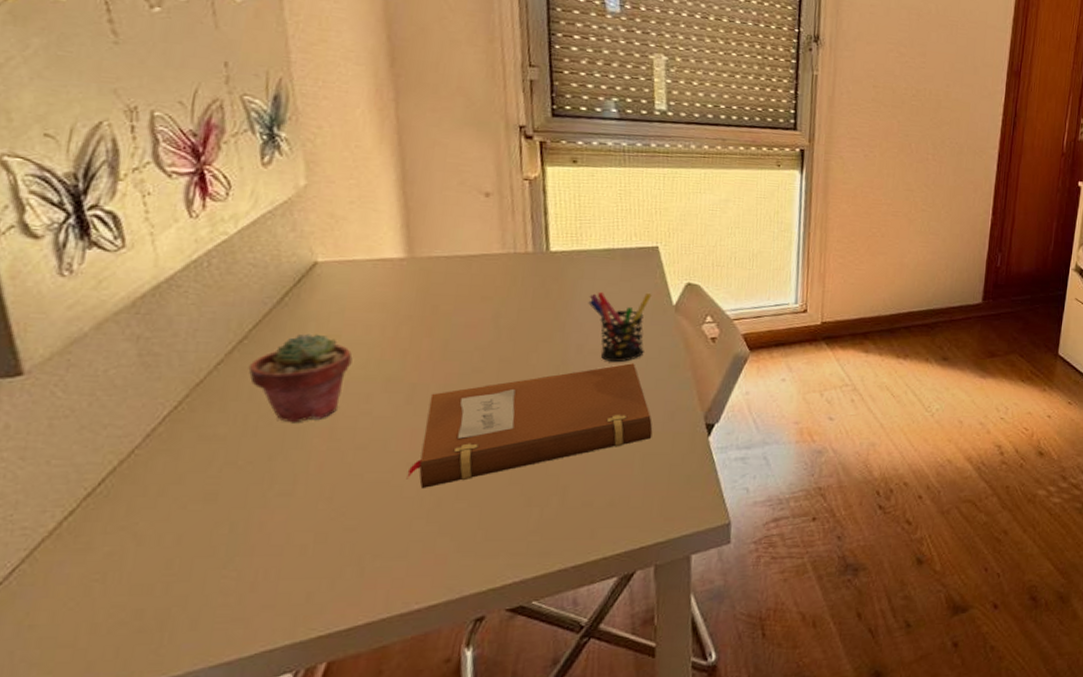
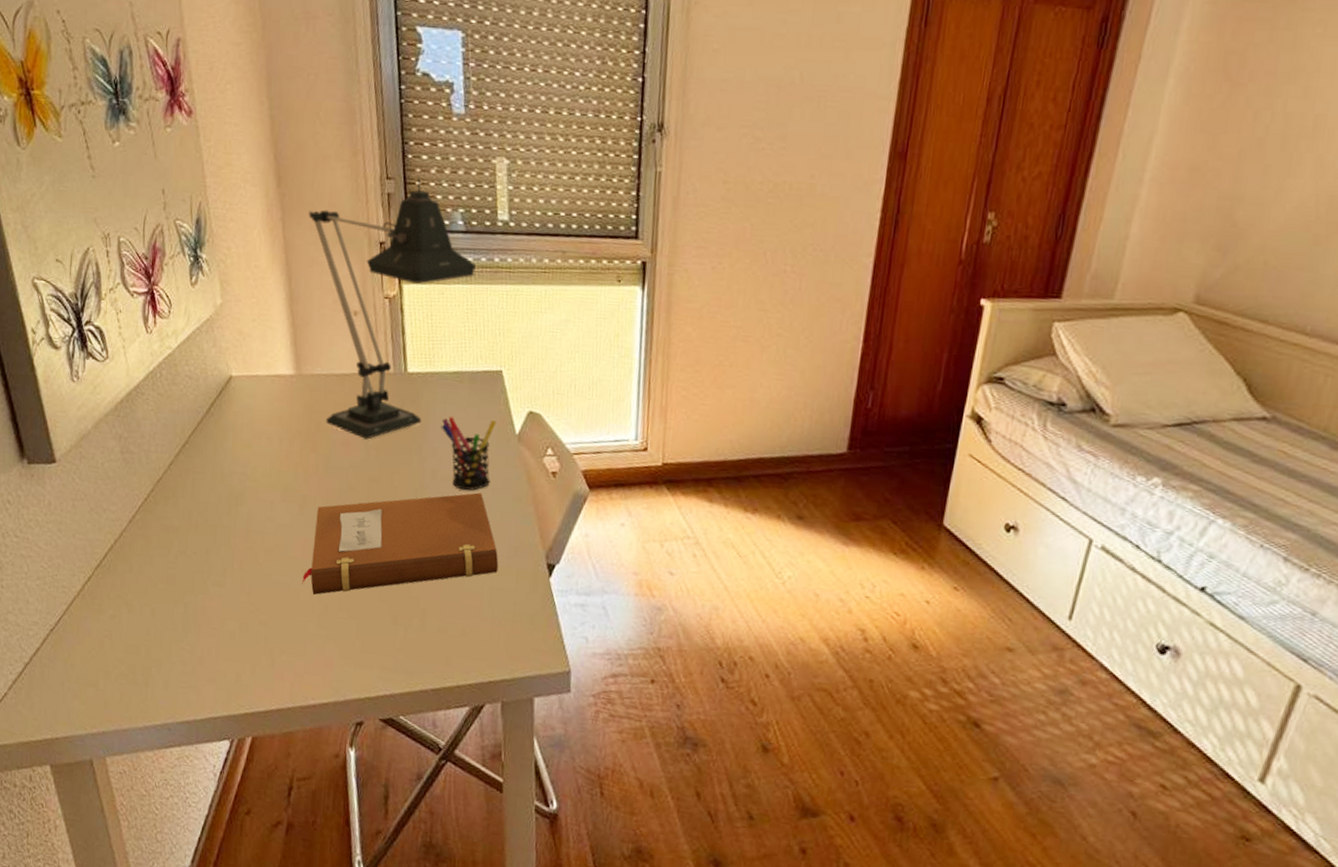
potted succulent: present [248,333,353,423] -> none [190,442,260,523]
desk lamp: none [430,67,632,320] -> present [308,178,477,440]

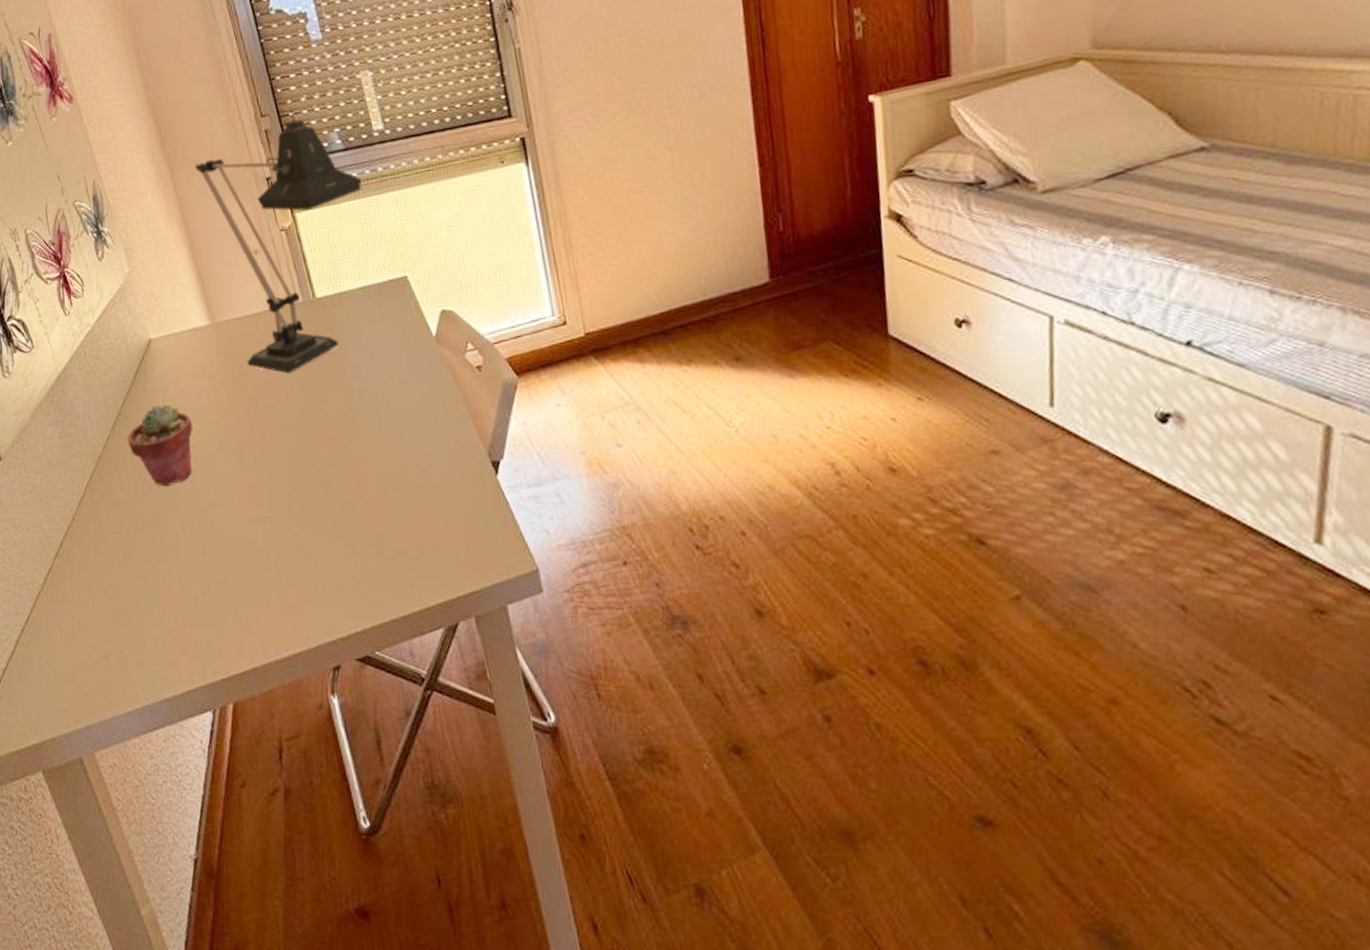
potted succulent: none [190,442,260,523] -> present [127,404,193,487]
notebook: present [302,492,499,595] -> none [253,403,444,541]
pen holder: present [441,416,497,491] -> none [358,326,418,404]

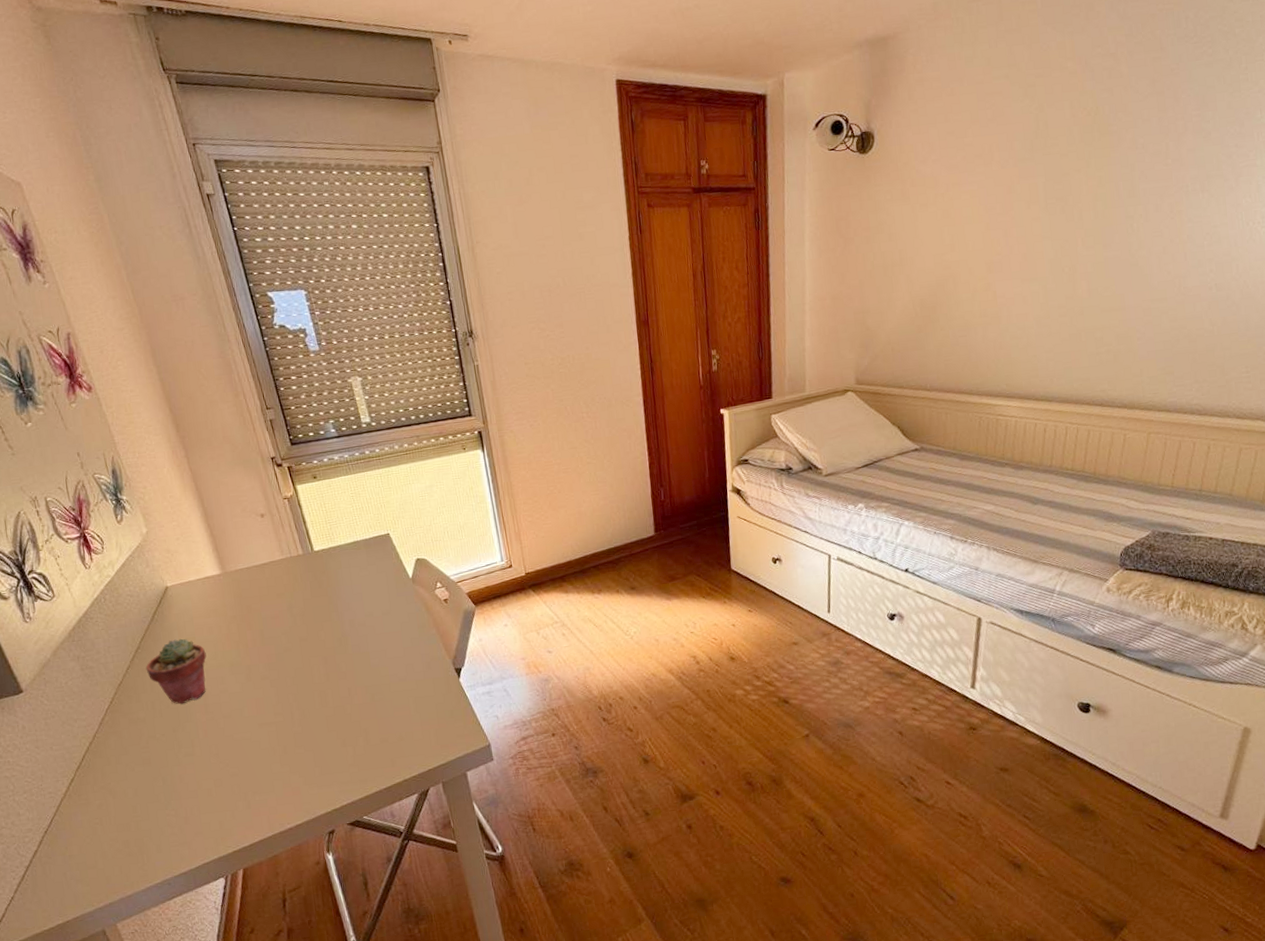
desk lamp: present [195,108,362,374] -> none [207,403,353,610]

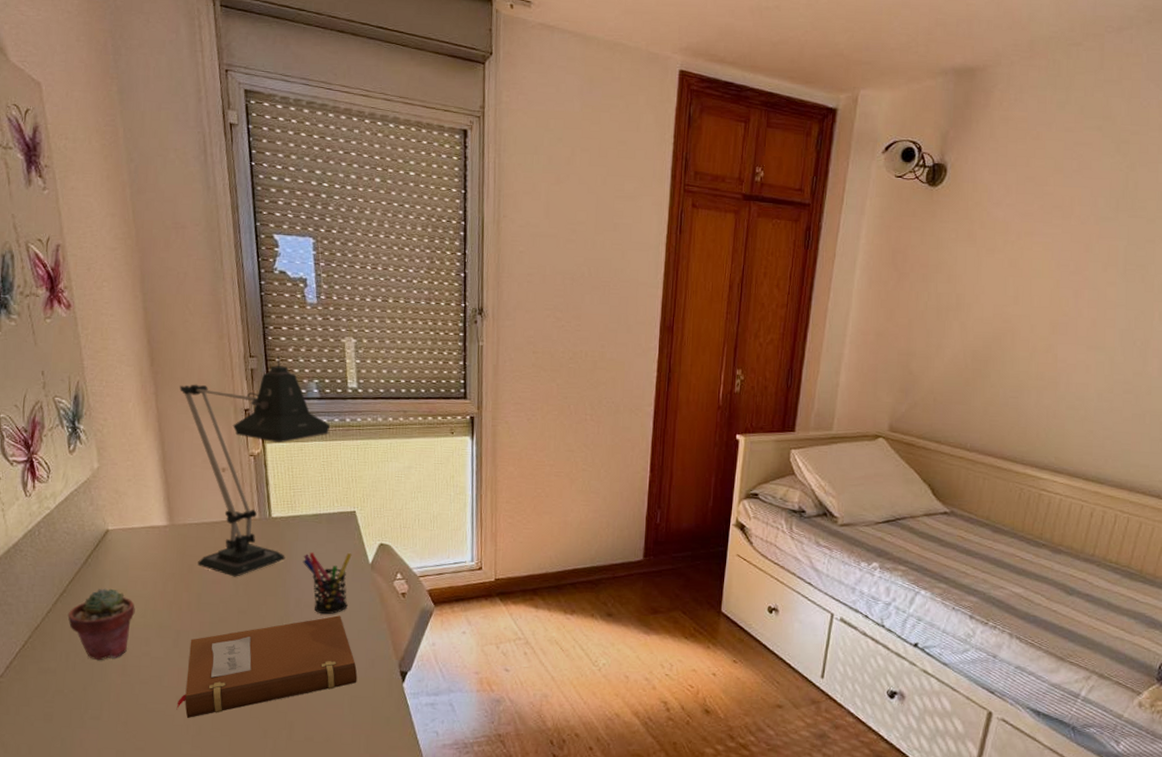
desk lamp: none [207,403,353,610] -> present [179,355,331,577]
notebook: none [260,628,418,741] -> present [176,615,358,718]
pen holder: none [349,571,397,630] -> present [302,552,352,615]

